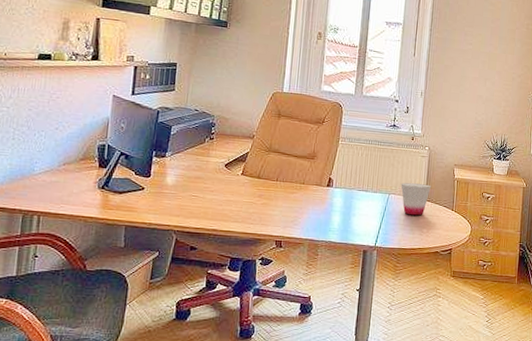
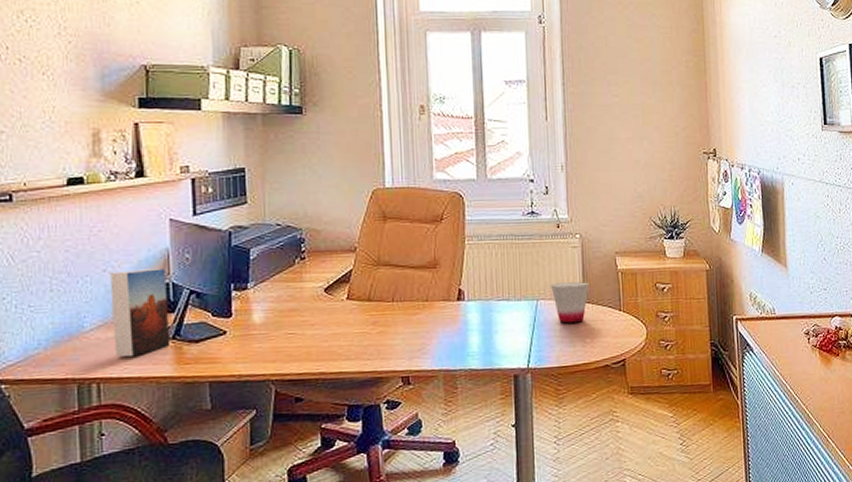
book: none [55,130,105,199] -> present [109,268,171,357]

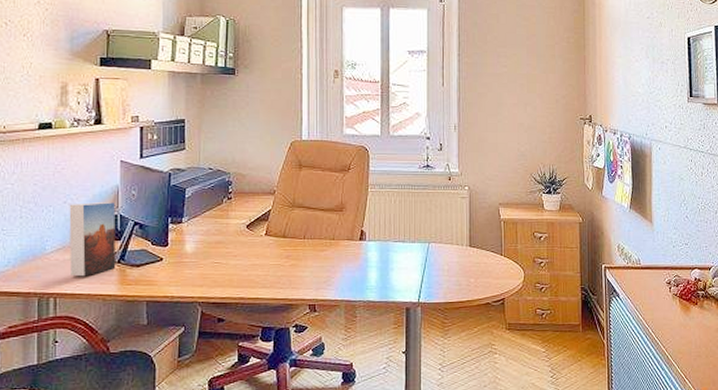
cup: present [550,282,589,324] -> none [441,228,475,265]

